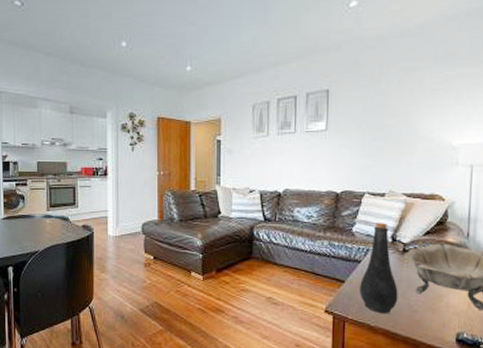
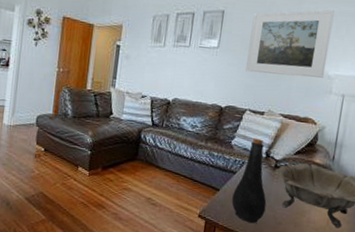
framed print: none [359,75,452,152] -> present [245,10,335,78]

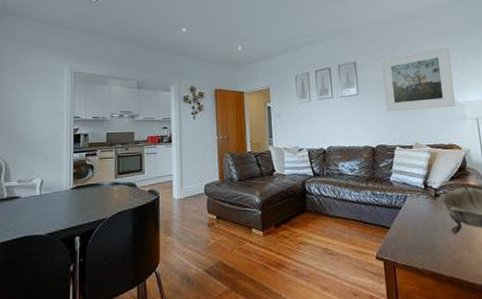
bottle: present [232,138,267,223] -> none [403,171,438,255]

